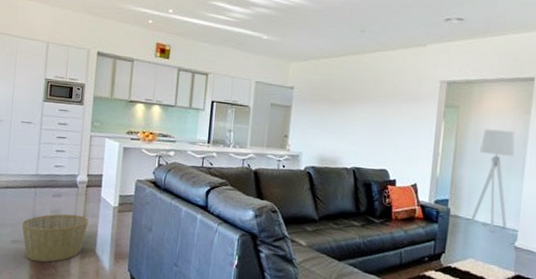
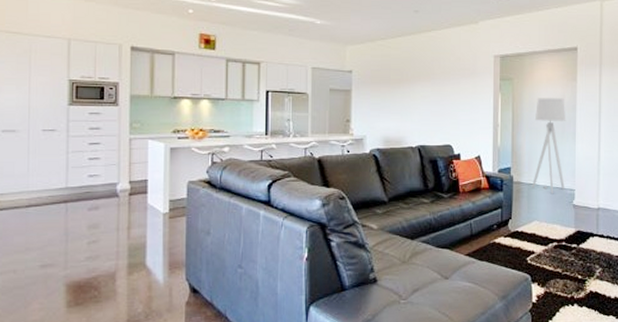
basket: present [22,213,89,263] -> none [52,227,135,286]

